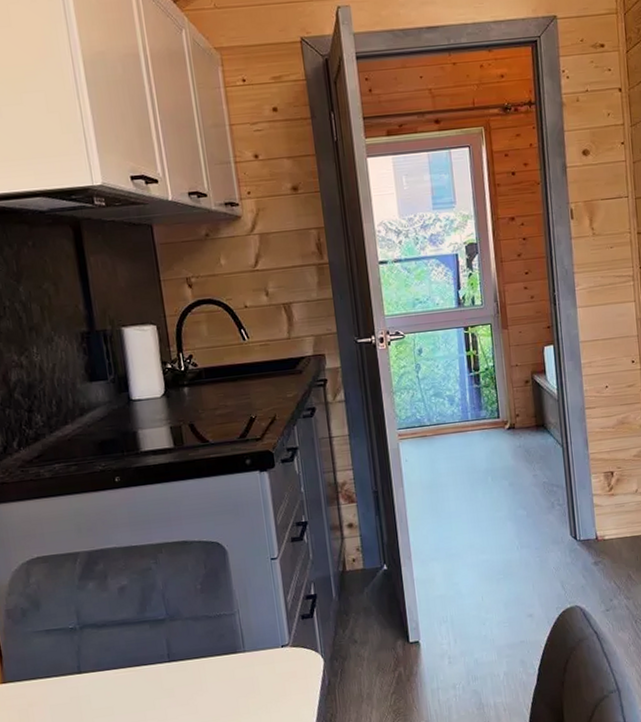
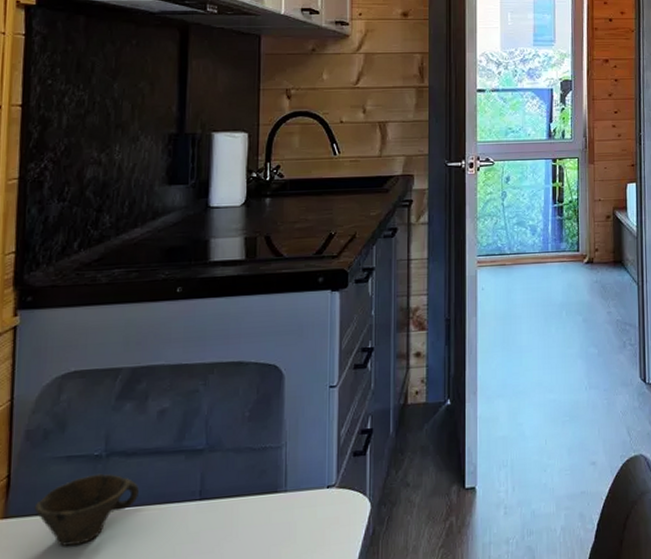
cup: none [26,643,115,704] -> present [34,473,139,546]

